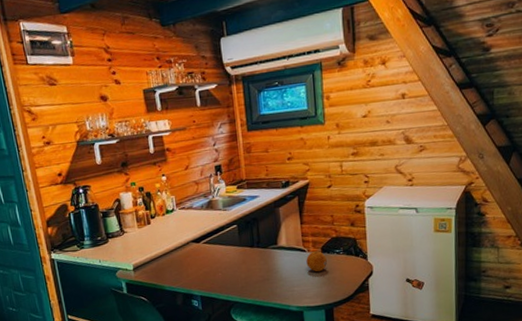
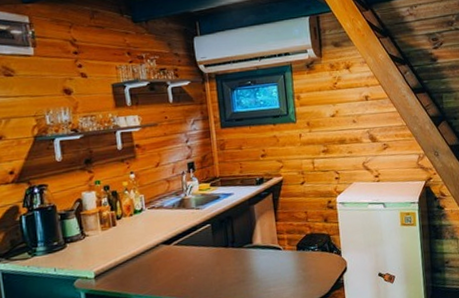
fruit: present [306,251,327,272] -> none [282,248,303,271]

